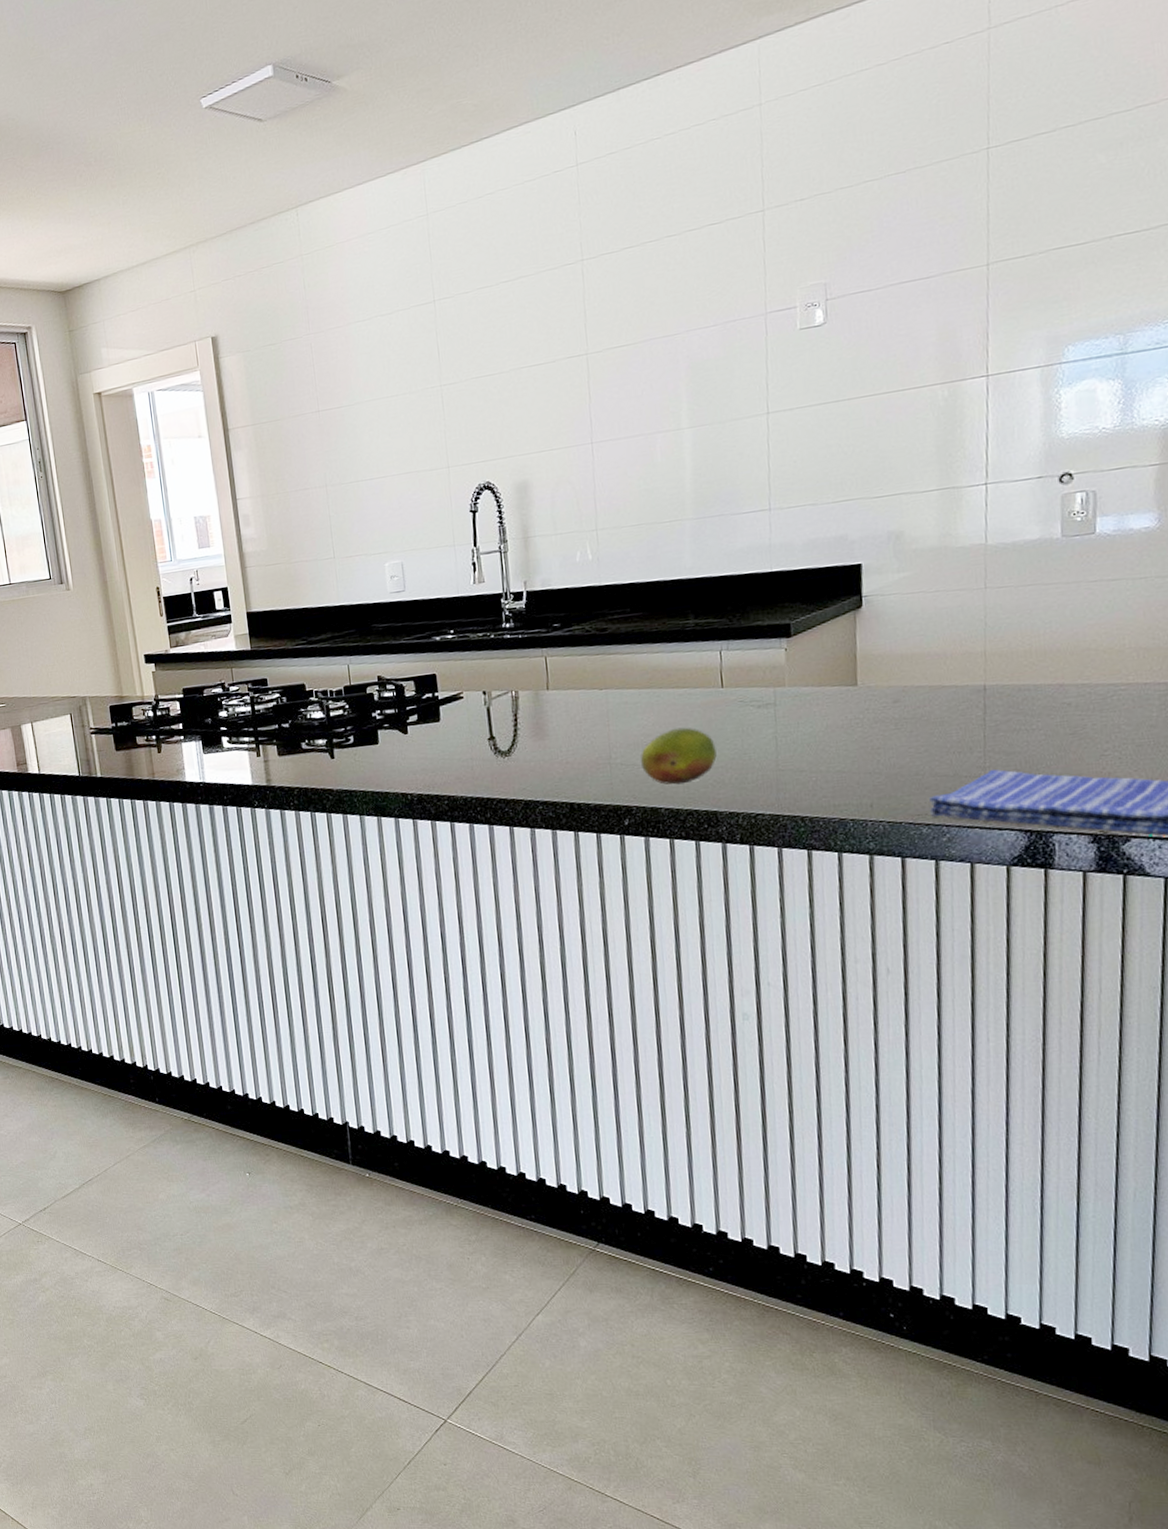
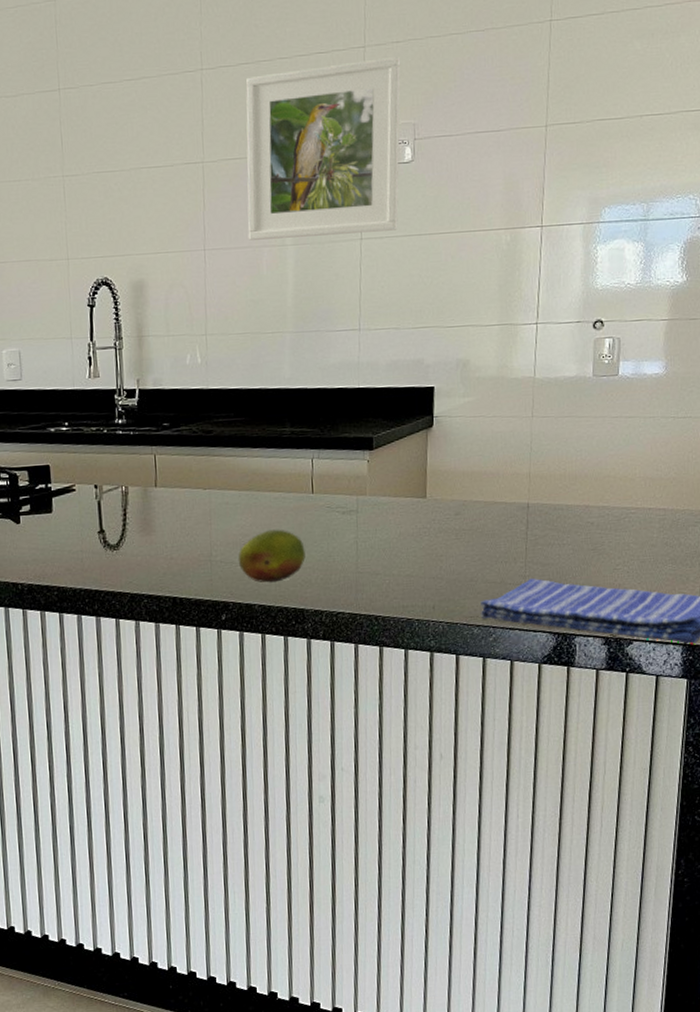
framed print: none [631,215,811,428] -> present [246,57,401,240]

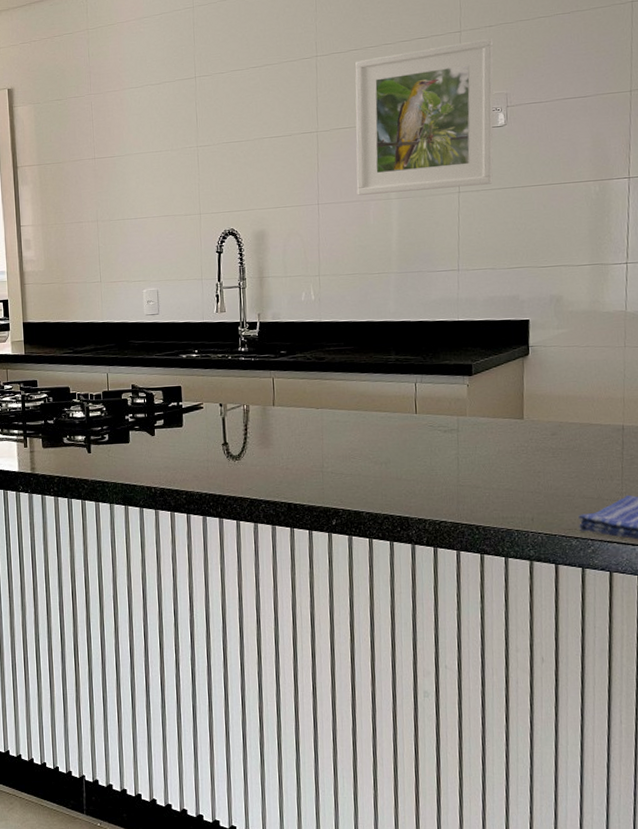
fruit: present [238,529,305,583] -> none [347,445,410,493]

